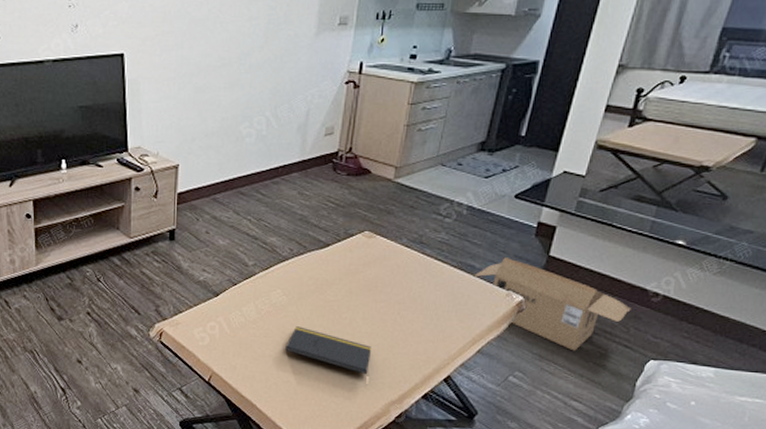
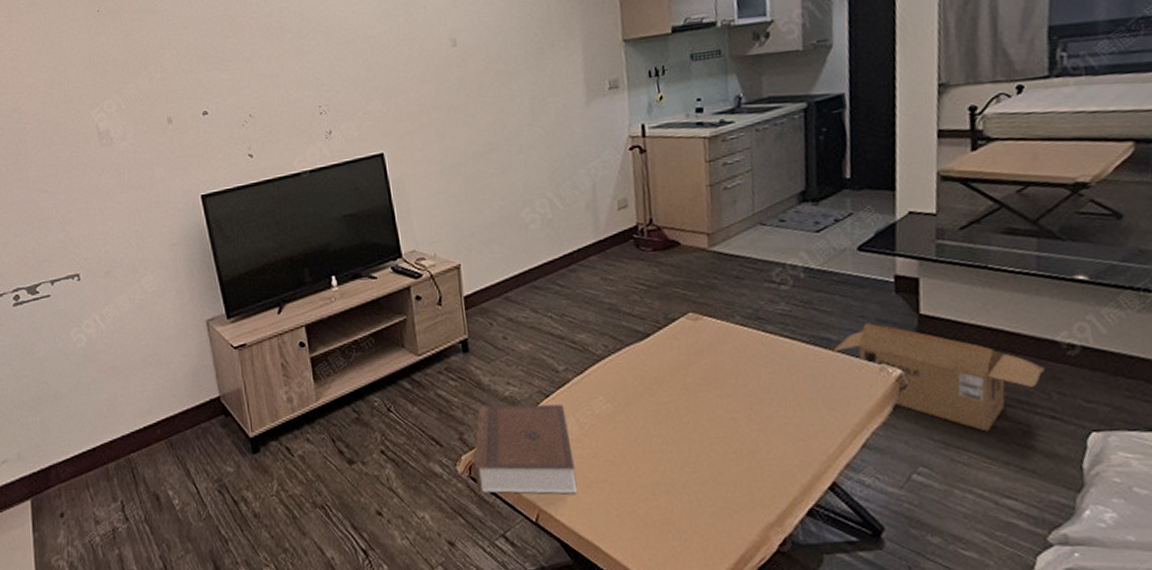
book: none [163,286,248,363] -> present [474,404,578,494]
notepad: present [285,326,372,375] -> none [621,439,731,493]

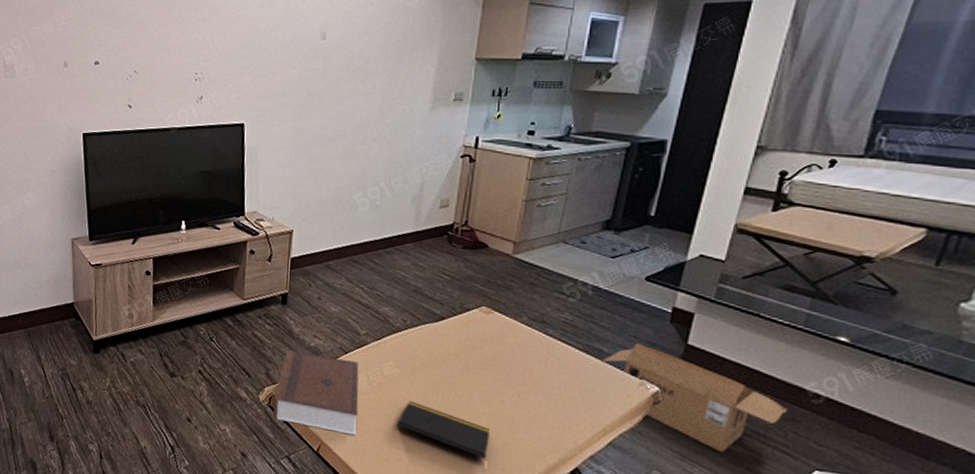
notepad: none [621,439,731,493] -> present [397,401,491,460]

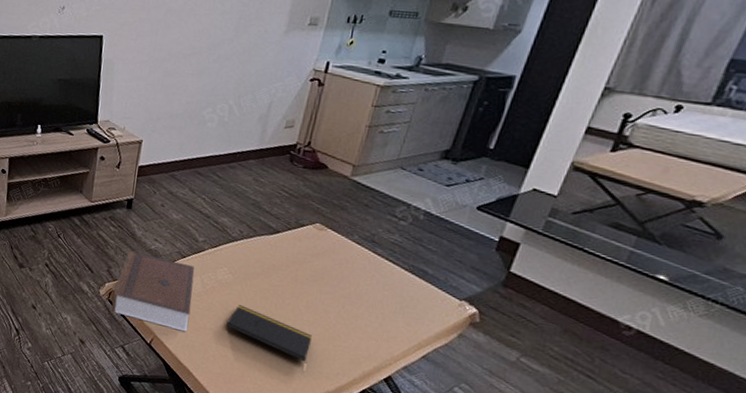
cardboard box: present [602,343,788,453] -> none [425,267,599,373]

